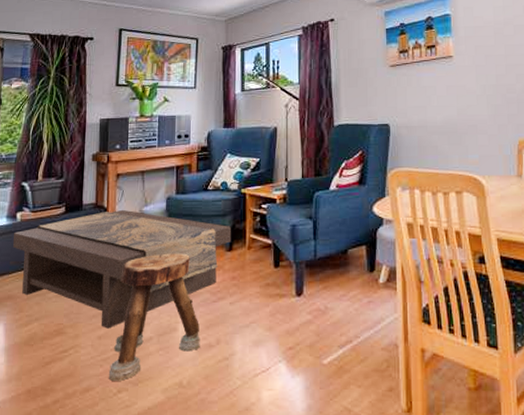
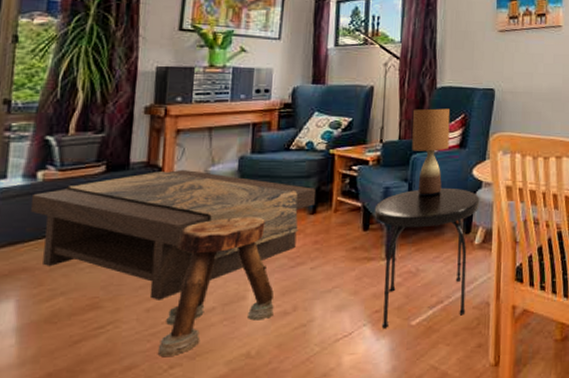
side table: none [283,225,382,366] -> present [374,187,480,329]
table lamp: none [313,146,349,233] -> present [412,108,450,195]

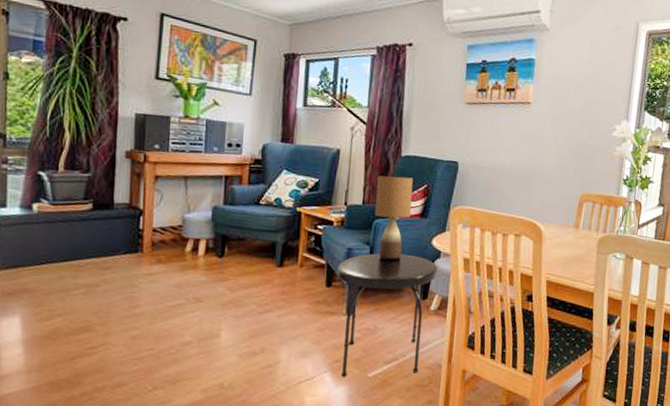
coffee table: present [31,169,316,300] -> none [28,213,284,330]
stool: present [157,217,274,356] -> none [142,262,244,379]

